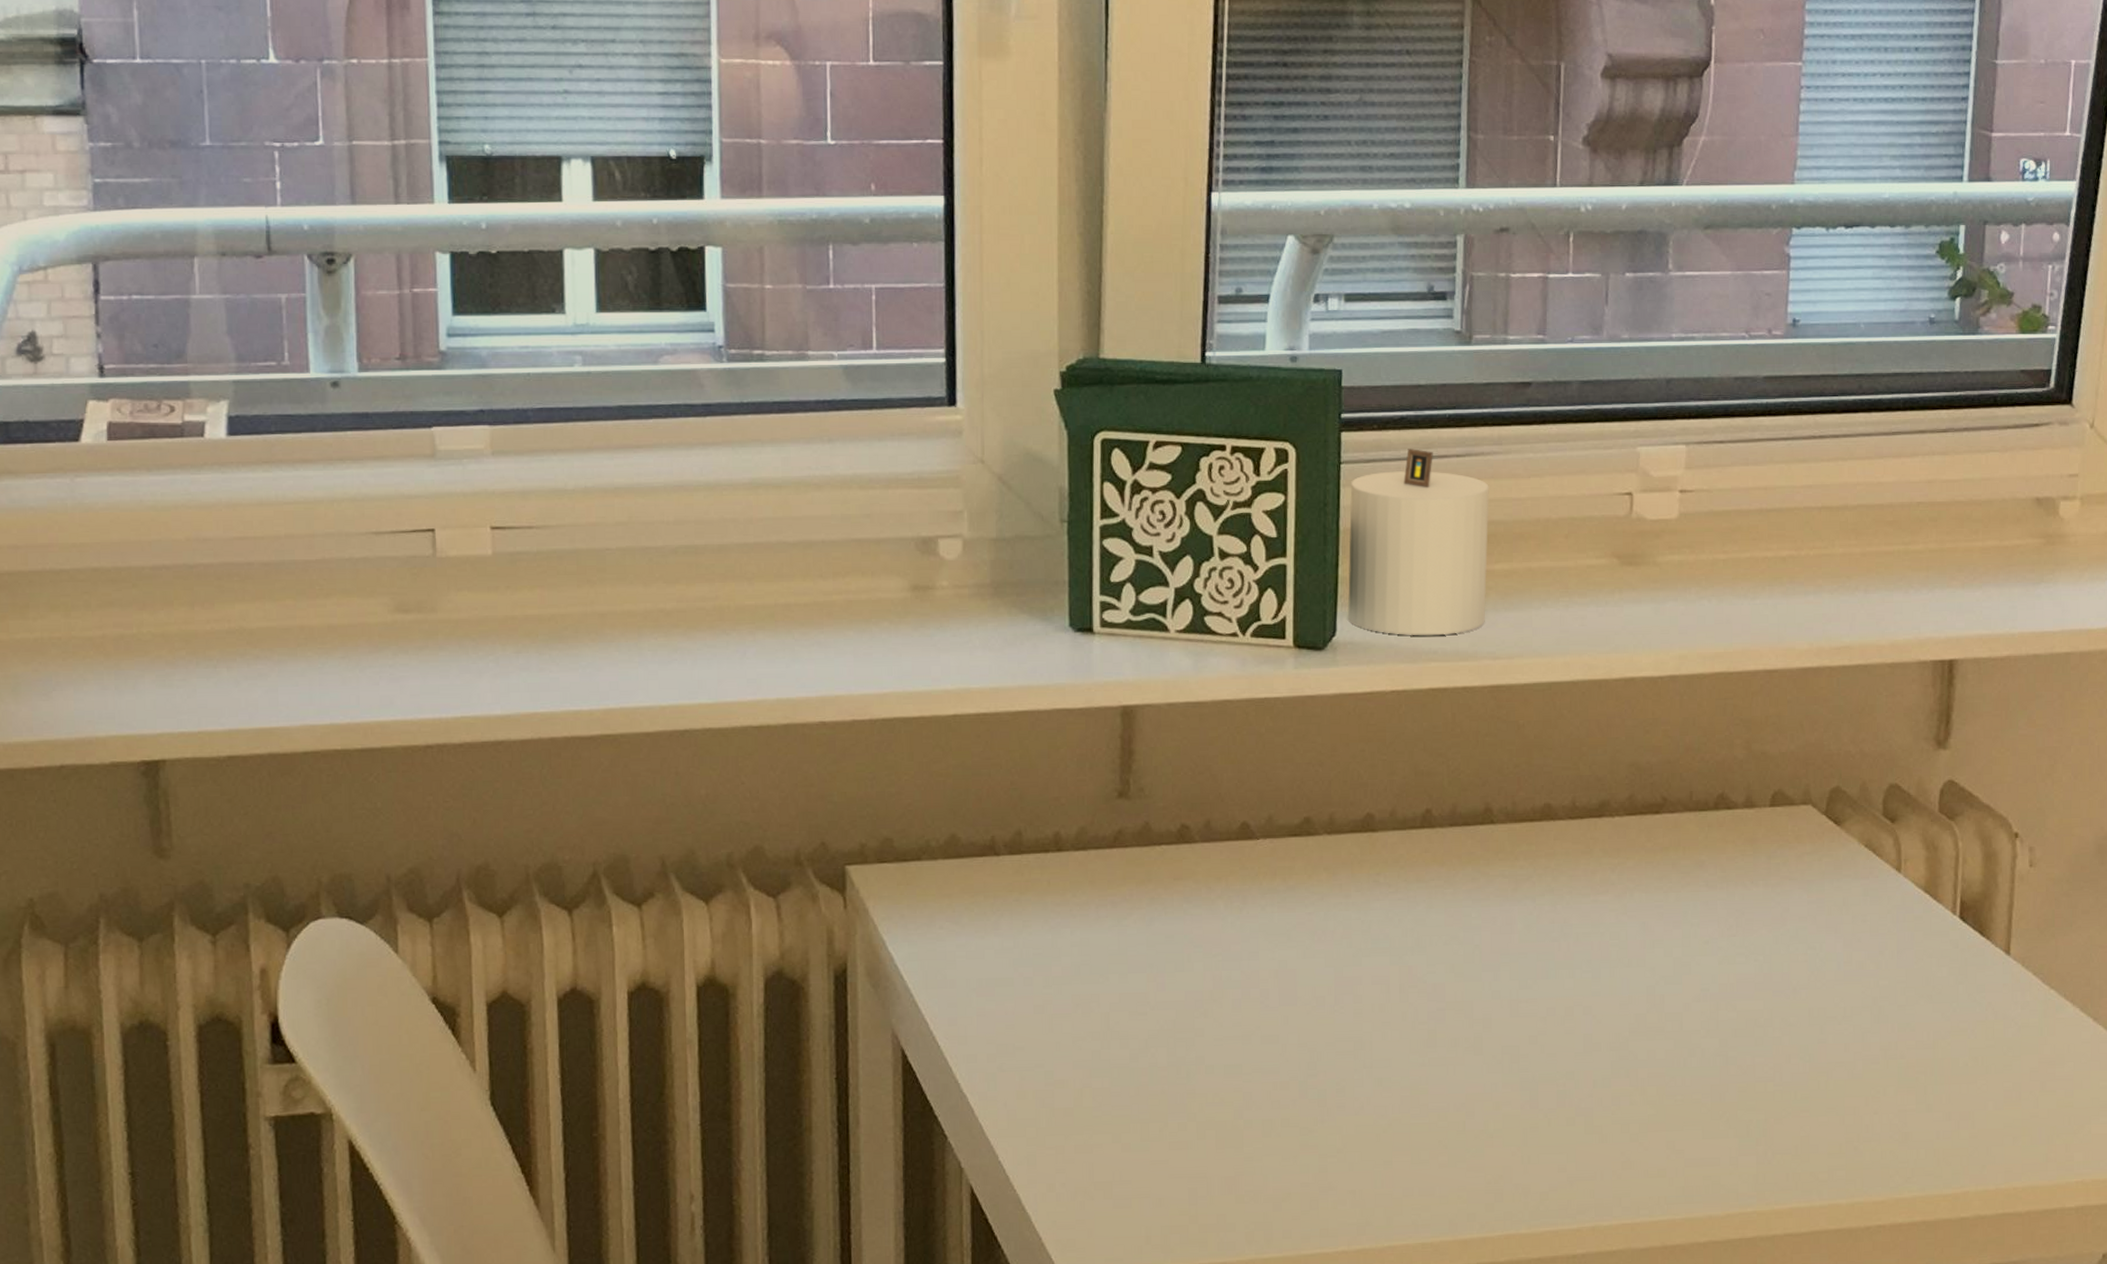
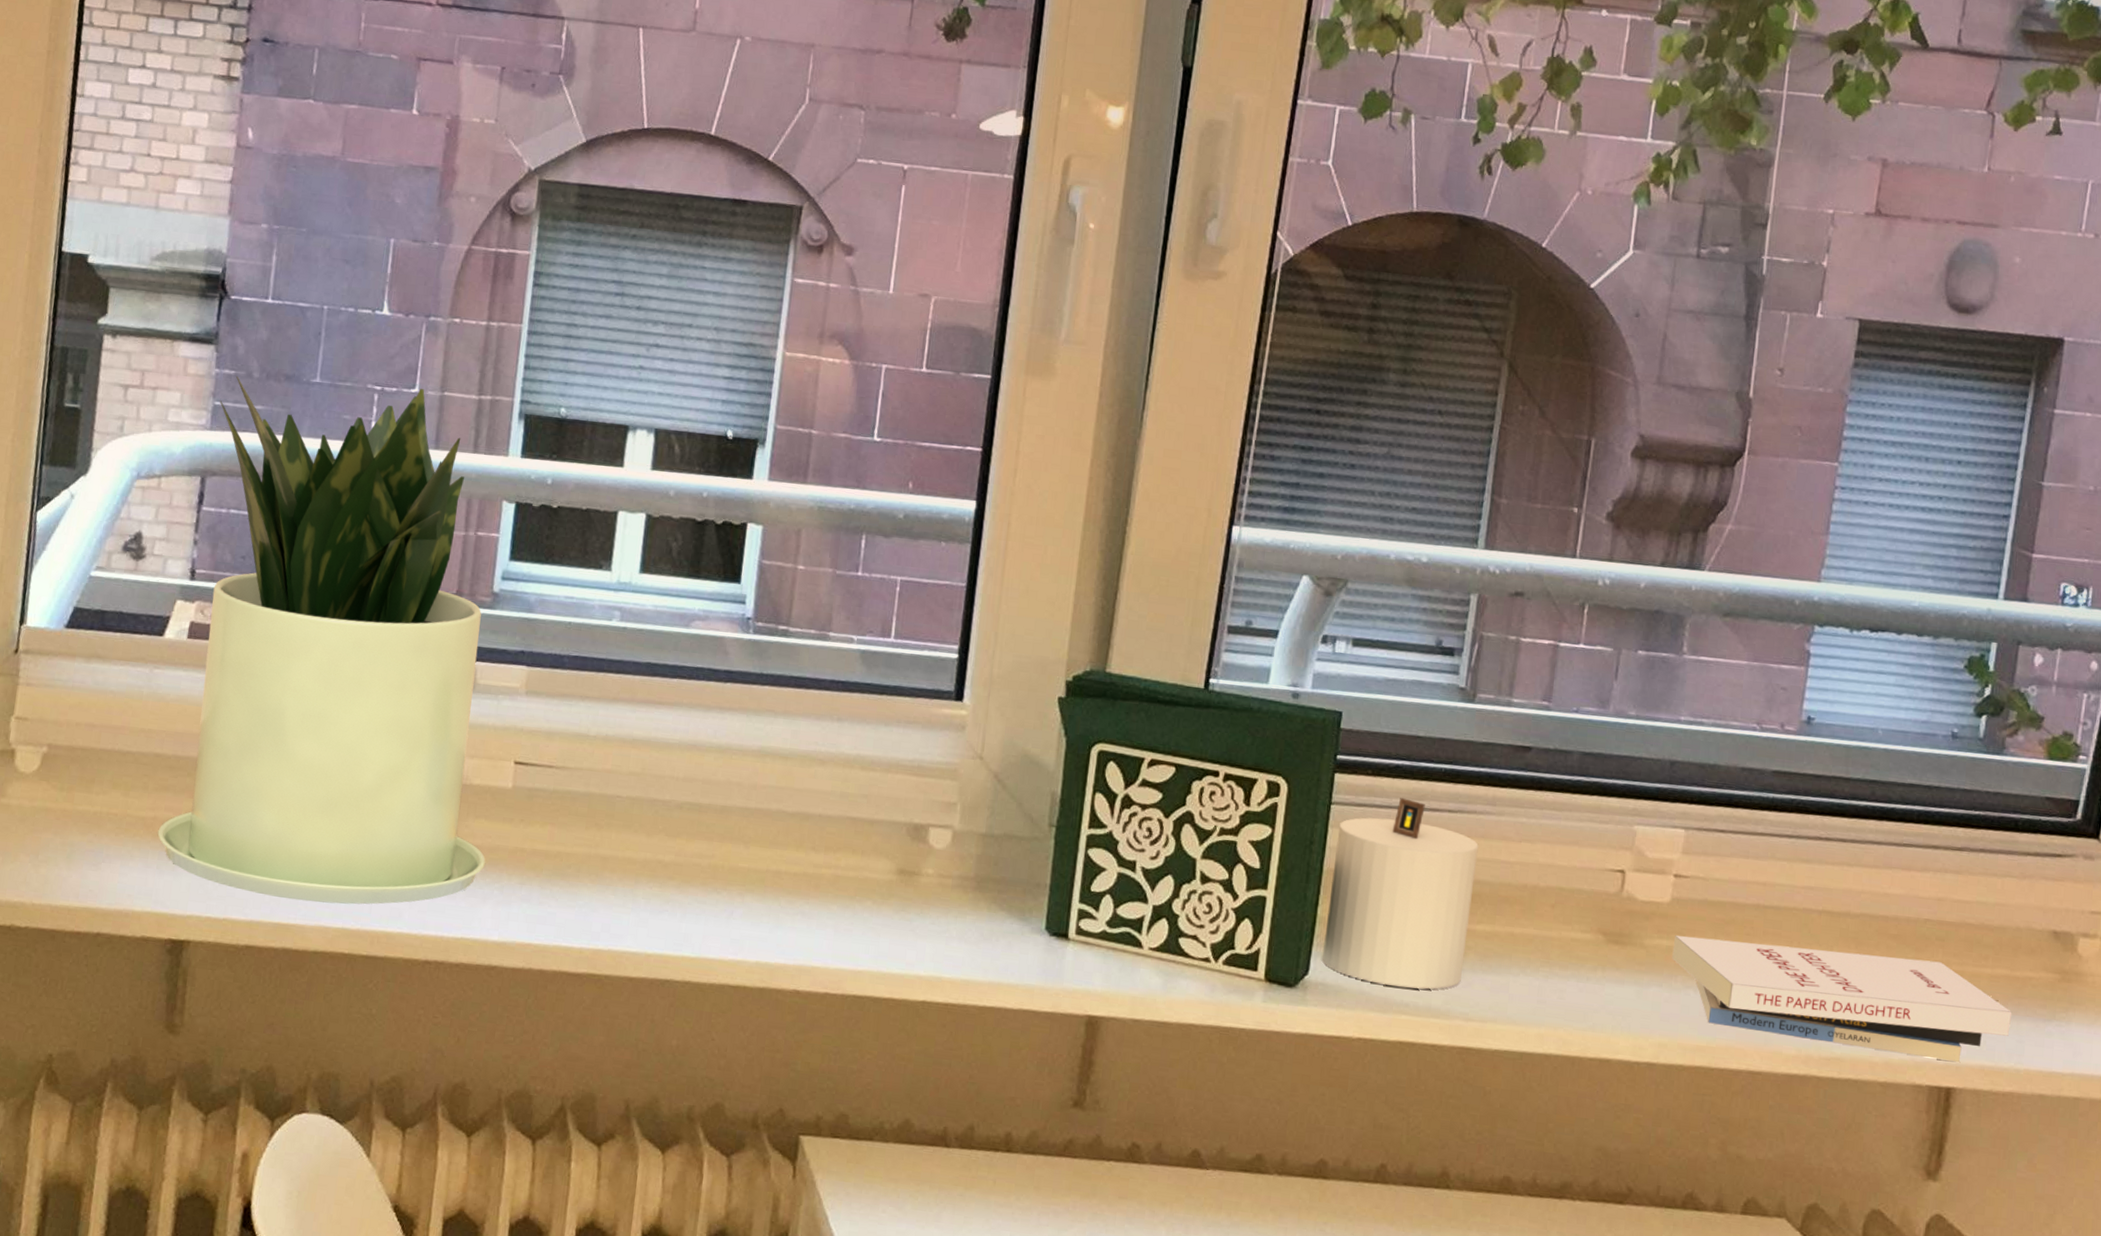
planter: none [99,140,476,702] -> present [157,376,486,905]
books: none [1684,542,2004,635] -> present [1672,935,2013,1063]

